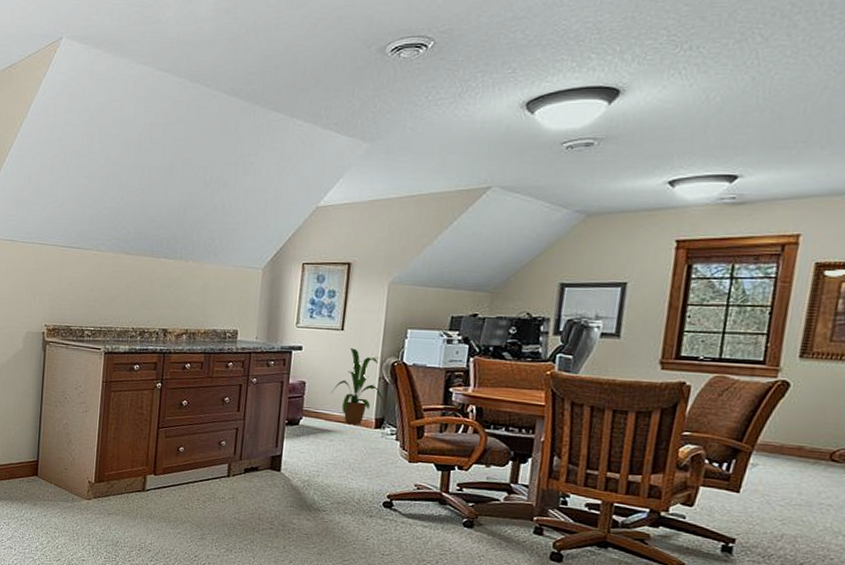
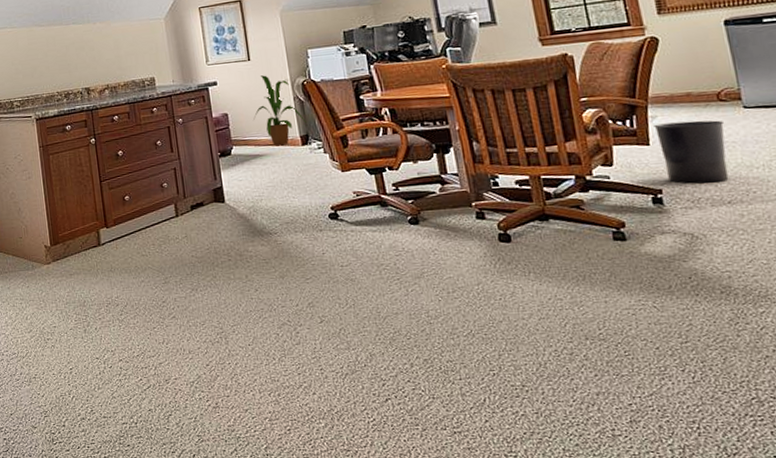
waste bin: none [746,472,828,543] -> present [654,120,729,184]

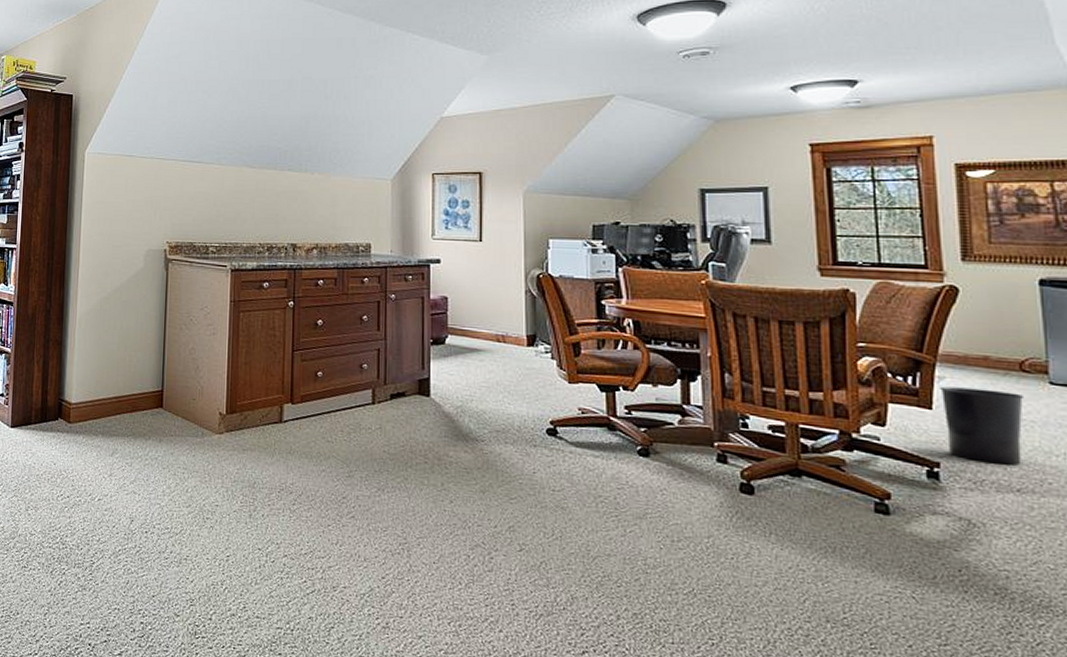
house plant: present [253,75,306,146] -> none [476,260,536,343]

